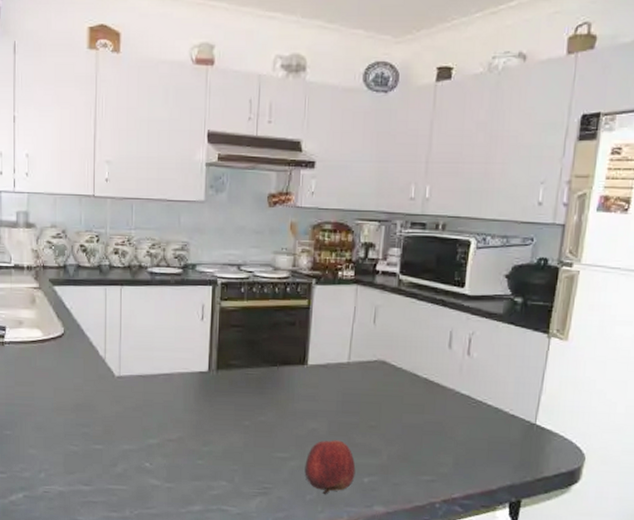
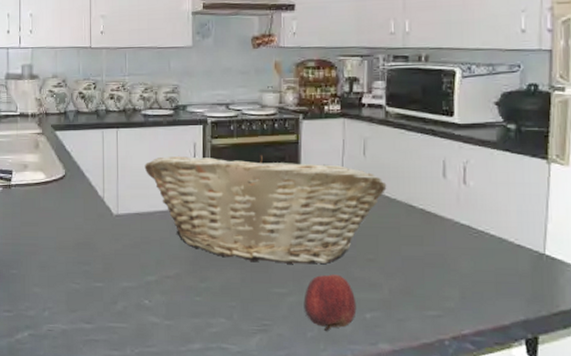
fruit basket: none [149,317,394,430] -> present [144,155,387,264]

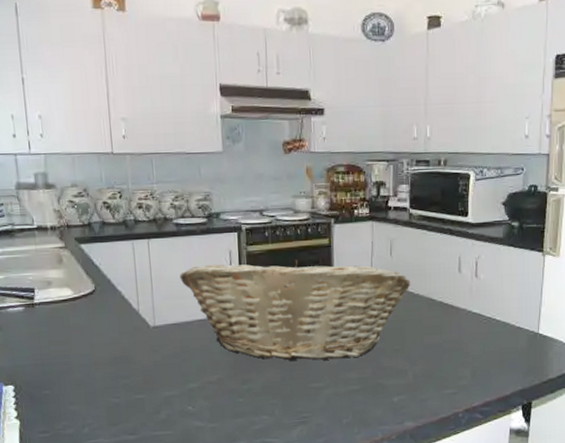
apple: present [303,274,357,331] -> none [339,366,386,416]

